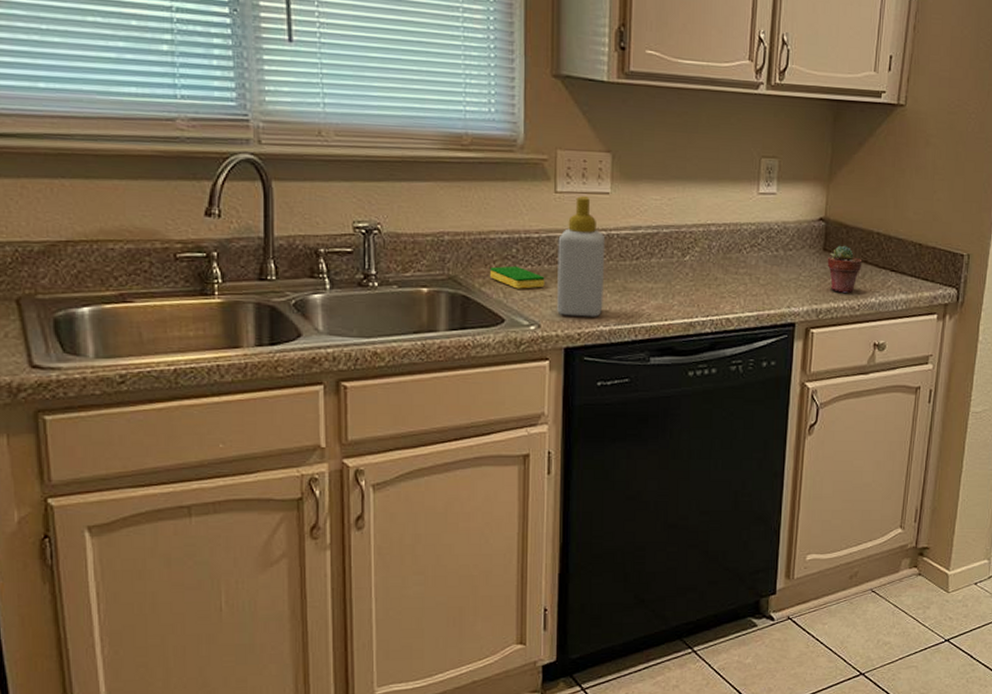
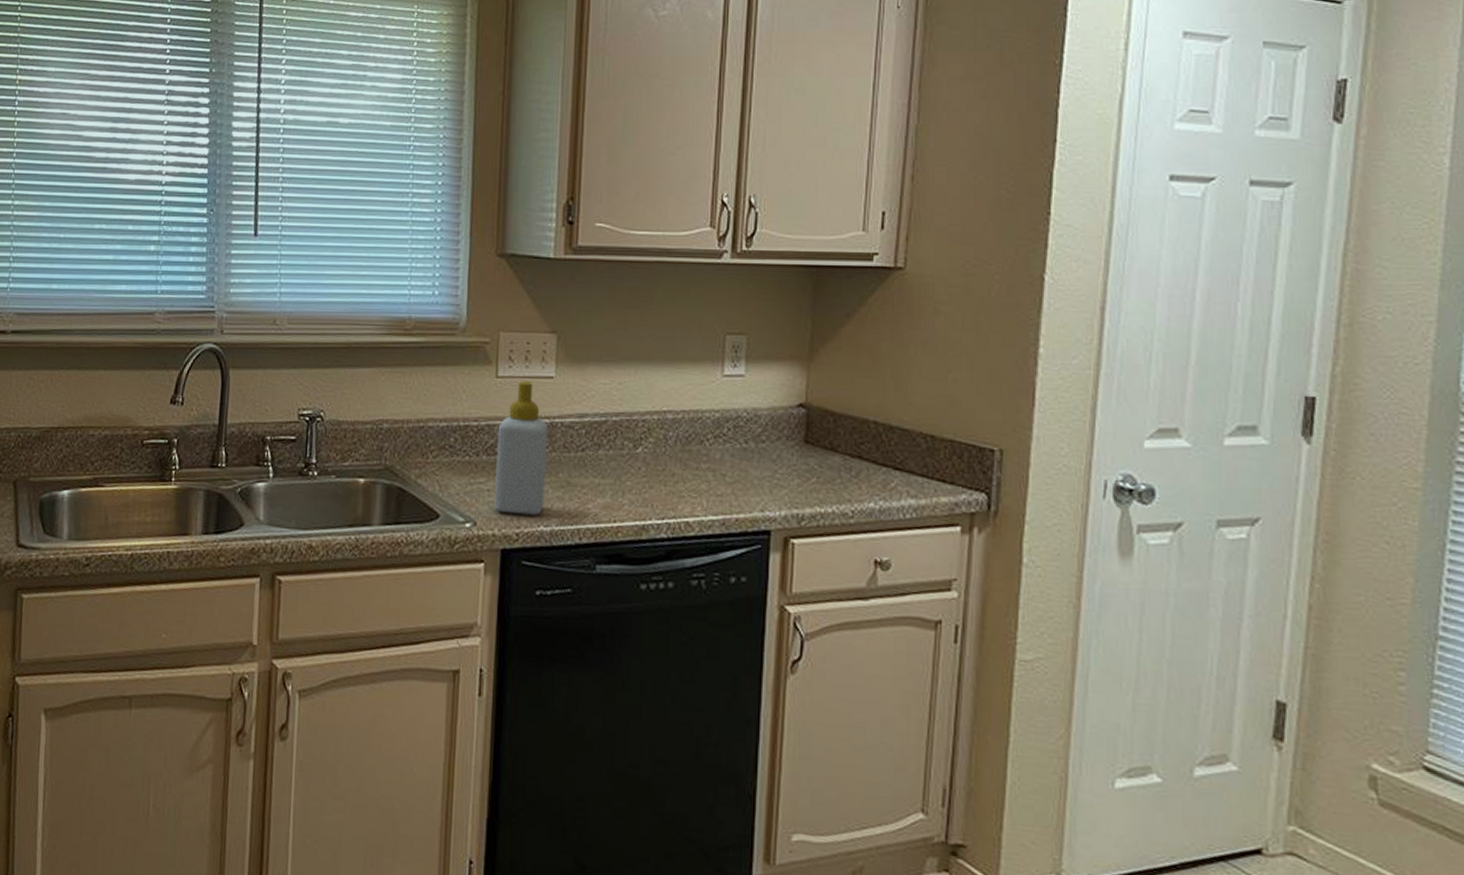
dish sponge: present [489,265,545,289] -> none [426,456,483,482]
potted succulent: present [827,245,863,293] -> none [810,436,856,496]

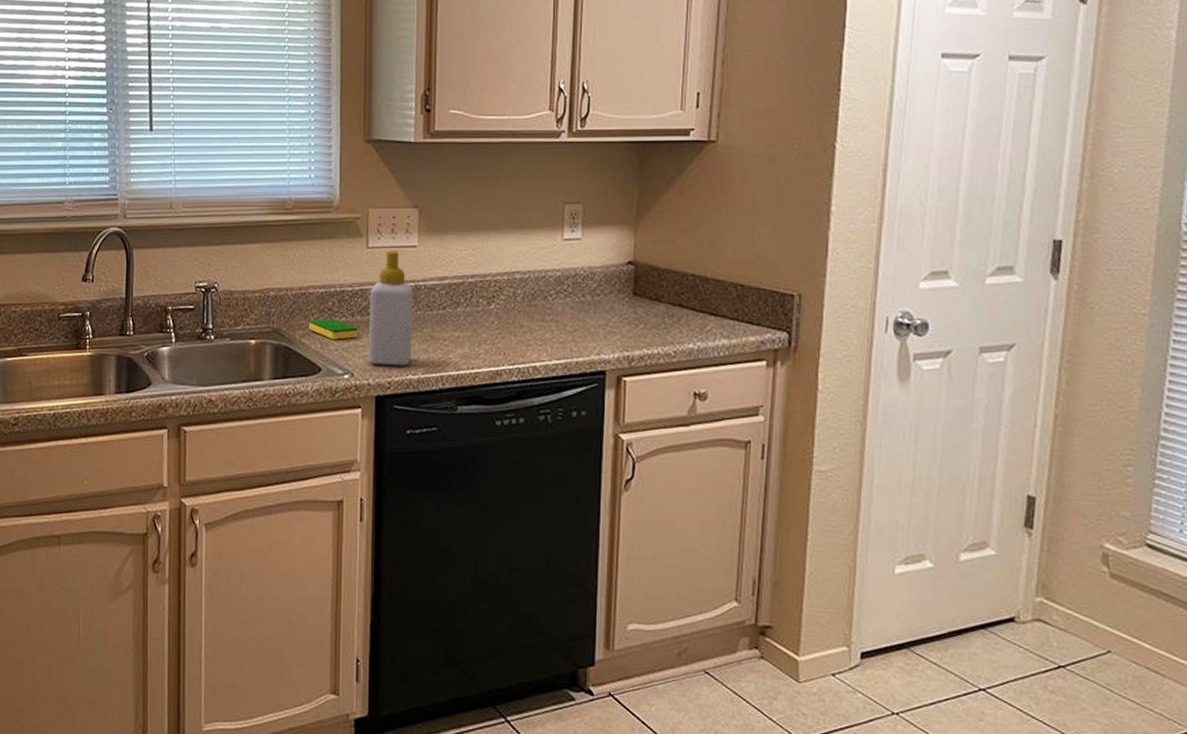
dish sponge: none [426,456,483,482] -> present [308,318,358,340]

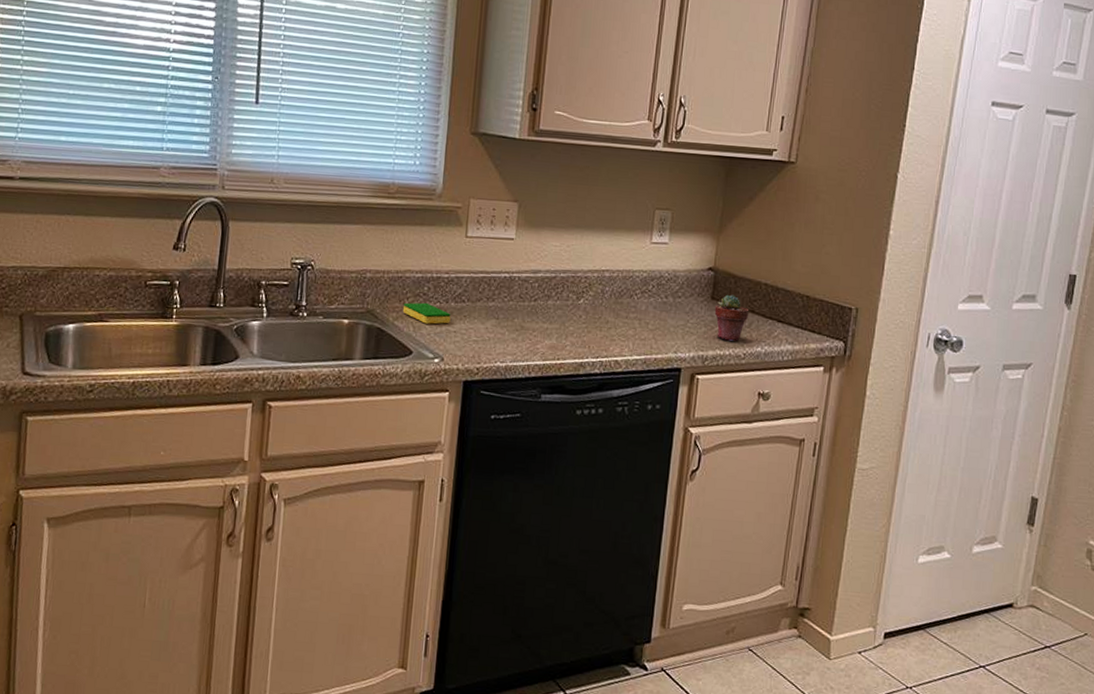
soap bottle: present [369,250,414,366] -> none [459,241,508,353]
potted succulent: none [638,289,677,339] -> present [714,294,750,341]

